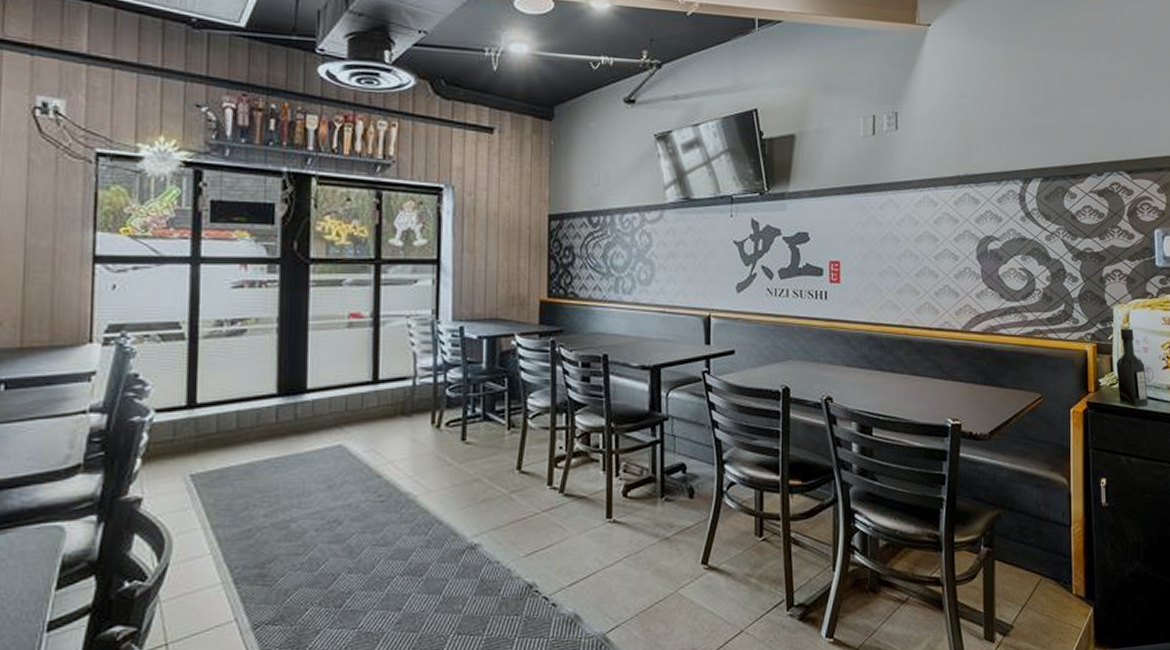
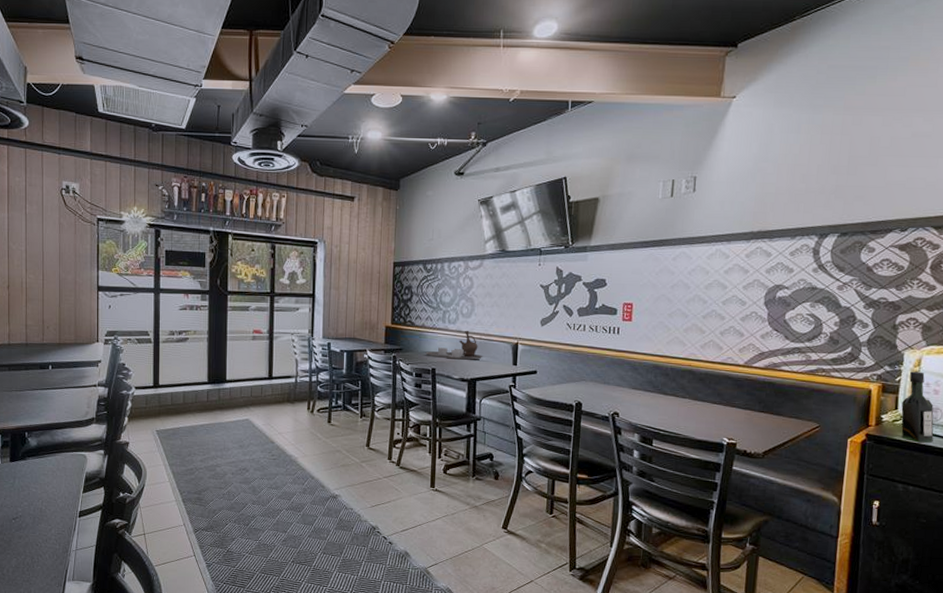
tea set: none [594,303,668,341] -> present [425,331,483,360]

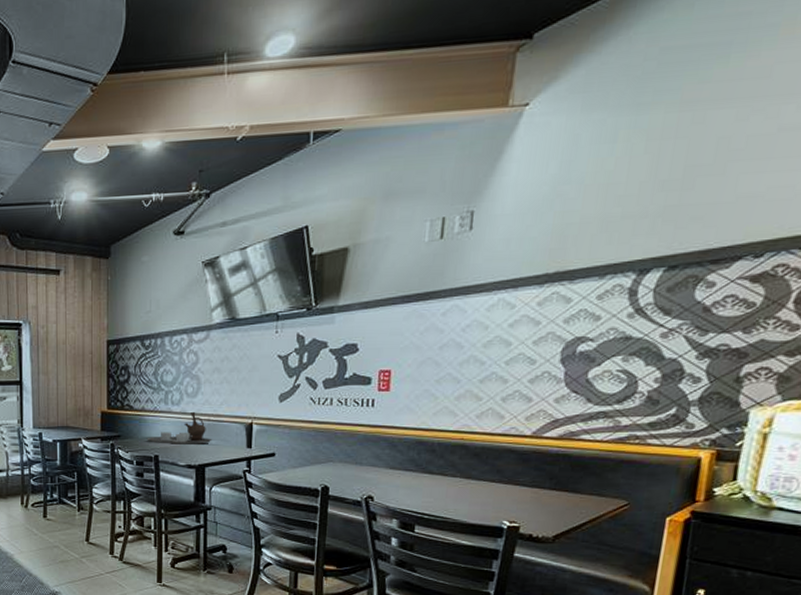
bottle: present [901,371,934,443] -> none [740,433,787,520]

